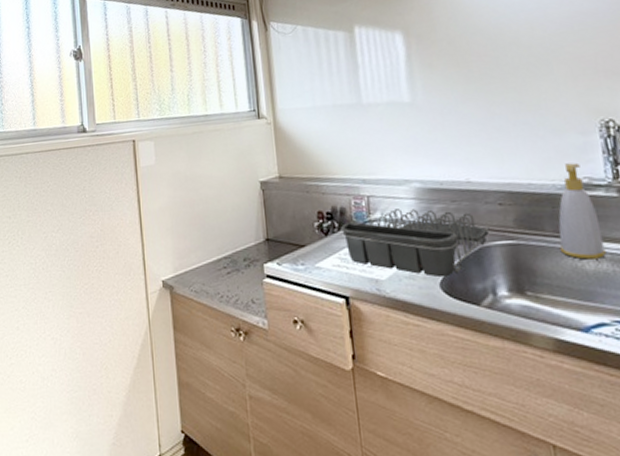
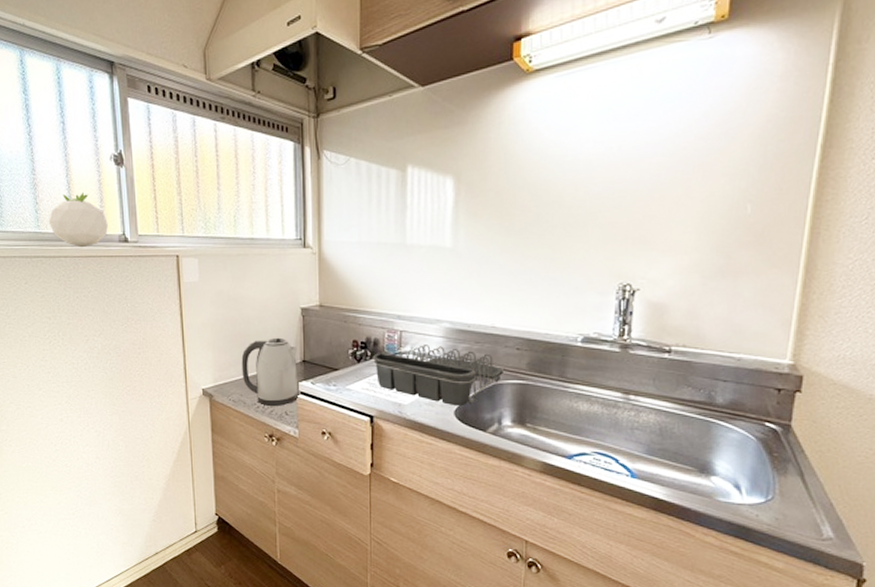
succulent plant: none [12,89,67,143] -> present [48,193,108,248]
kettle: none [201,215,264,294] -> present [241,337,298,406]
soap bottle: present [558,162,606,260] -> none [561,319,600,402]

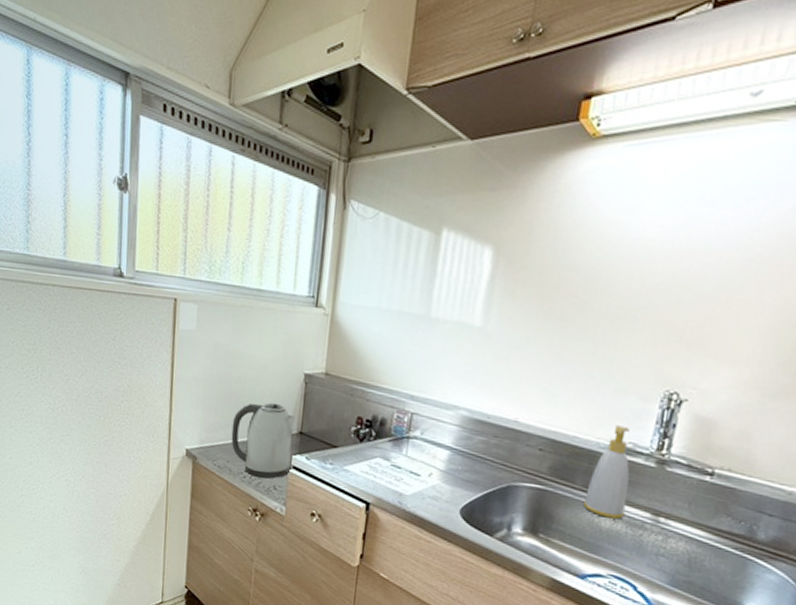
succulent plant: present [48,193,108,248] -> none [39,216,103,278]
dish rack: present [372,345,505,407] -> none [376,431,523,505]
soap bottle: none [561,319,600,402] -> present [582,425,630,519]

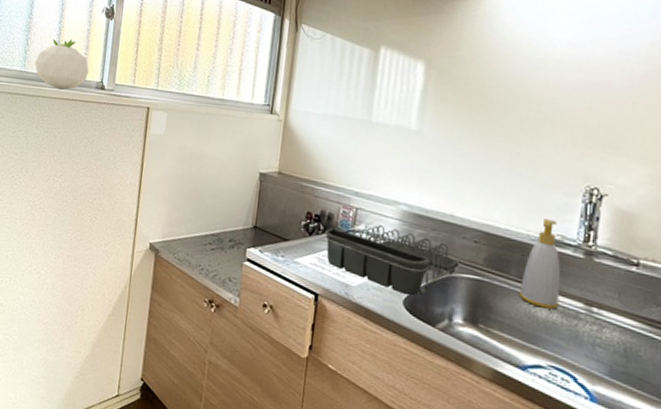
succulent plant: none [39,216,103,278] -> present [34,39,89,91]
kettle: present [231,402,295,479] -> none [191,199,250,271]
dish rack: none [376,431,523,505] -> present [324,225,461,296]

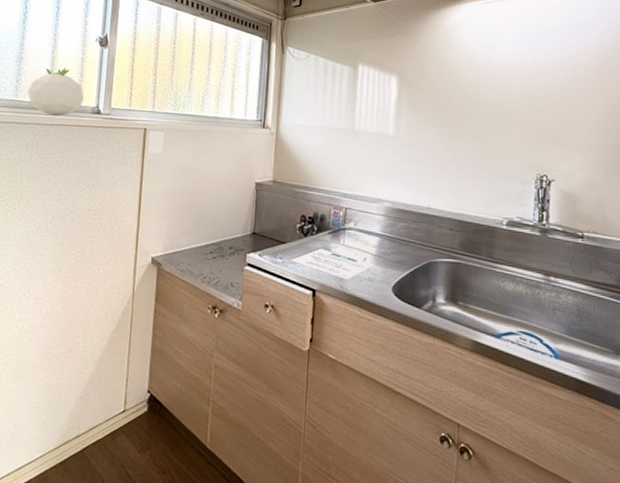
dish rack: present [324,225,461,296] -> none [318,222,439,283]
soap bottle: present [518,218,561,310] -> none [489,204,523,282]

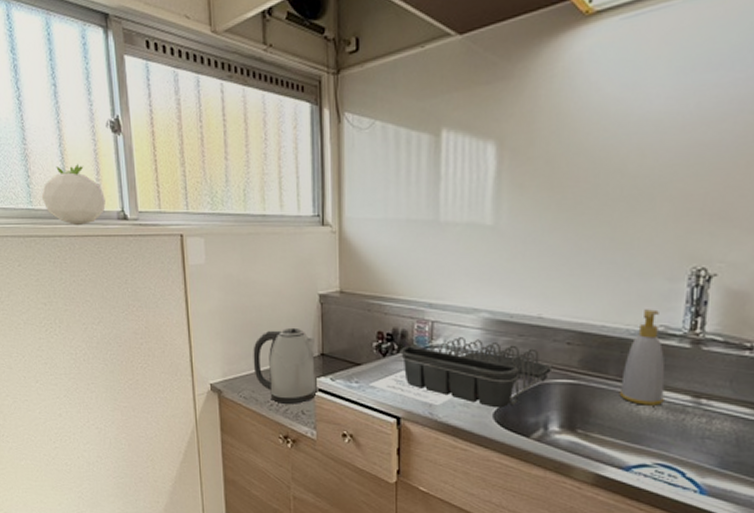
kettle: none [192,209,248,277] -> present [253,327,316,404]
dish rack: none [318,222,439,283] -> present [399,337,553,409]
soap bottle: none [489,204,523,282] -> present [619,309,666,406]

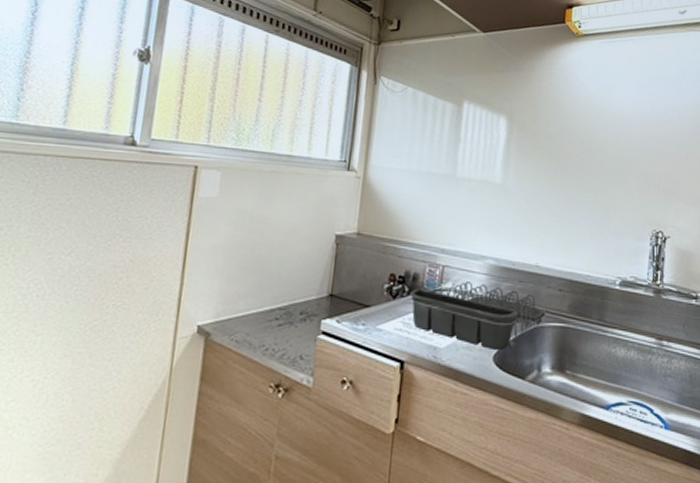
succulent plant: present [41,164,106,226] -> none [32,84,114,147]
kettle: present [253,327,316,404] -> none [252,266,325,348]
soap bottle: present [619,309,666,406] -> none [600,262,636,347]

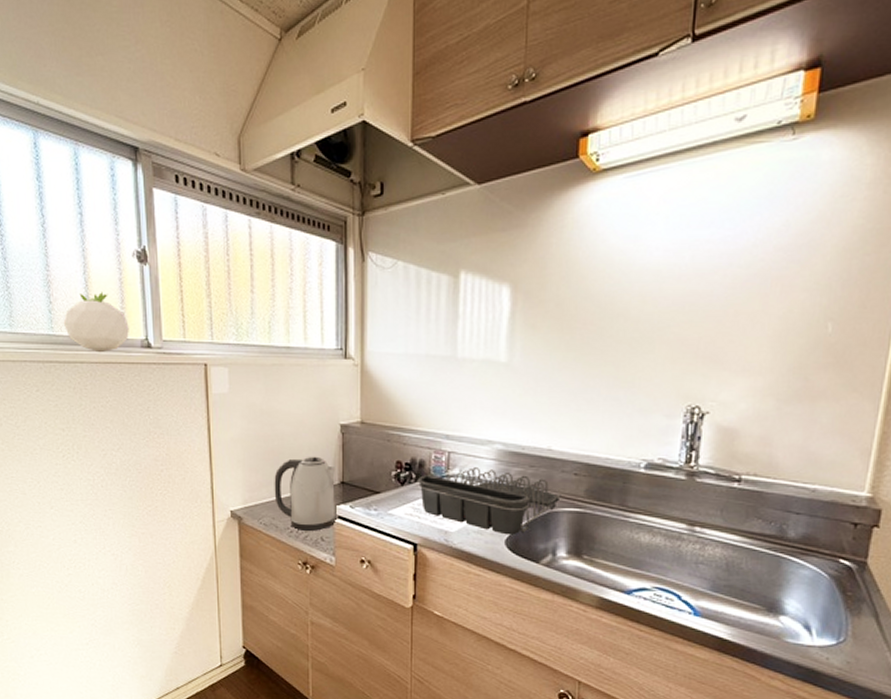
succulent plant: none [32,84,114,147] -> present [63,292,129,353]
kettle: none [252,266,325,348] -> present [274,456,335,531]

